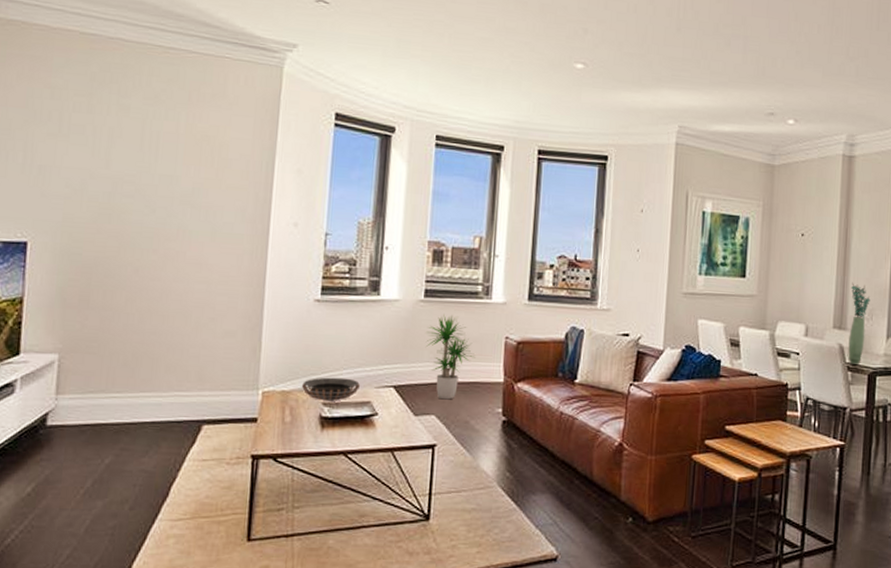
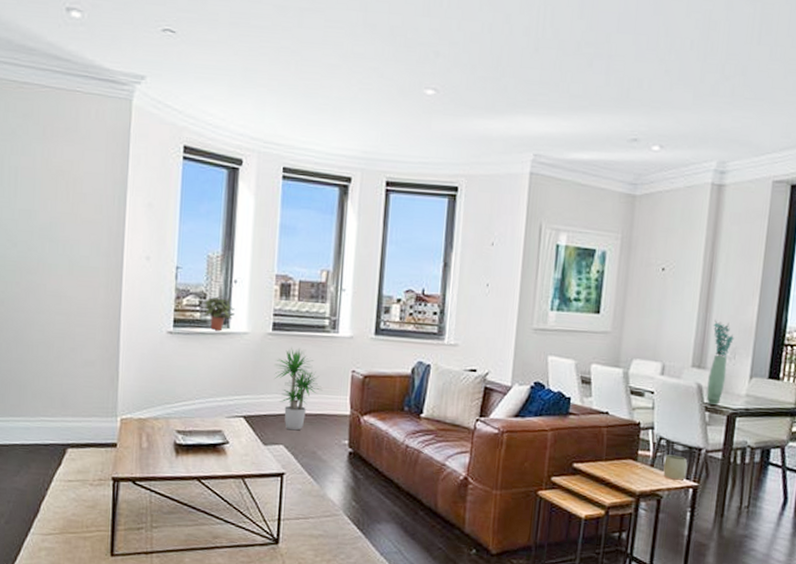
decorative bowl: present [301,377,361,401] -> none [156,406,213,429]
potted plant: none [351,263,386,299] -> present [202,296,236,331]
mug: none [811,414,834,440] -> present [663,454,688,480]

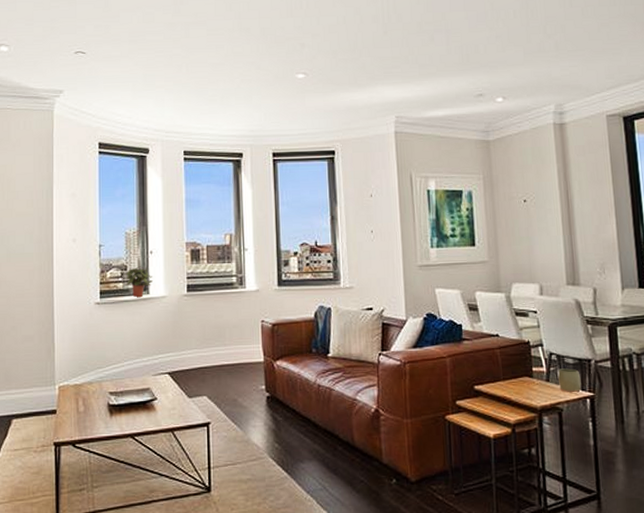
potted plant: present [274,347,323,431] -> none [192,305,237,381]
vase: present [706,320,734,406] -> none [579,240,601,318]

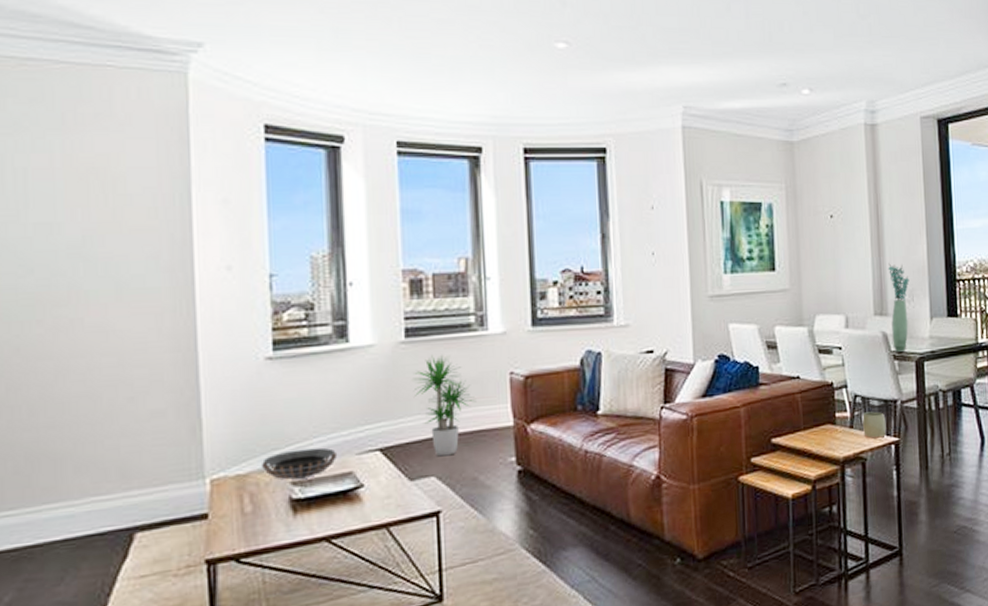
decorative bowl: none [90,369,140,391] -> present [260,447,338,480]
potted plant: present [124,267,154,298] -> none [310,305,355,349]
potted plant: none [192,305,237,381] -> present [413,354,477,457]
vase: none [579,240,601,318] -> present [888,263,910,353]

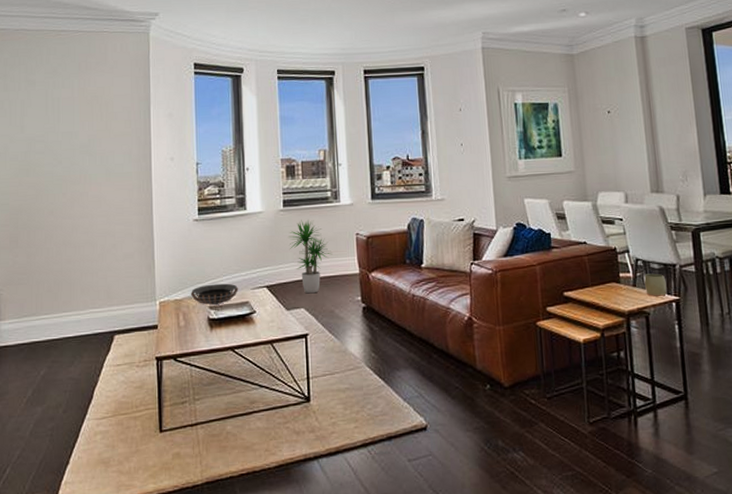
vase: present [888,263,910,353] -> none [661,149,684,224]

